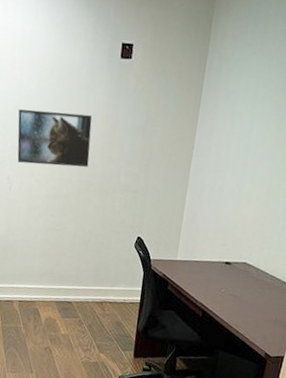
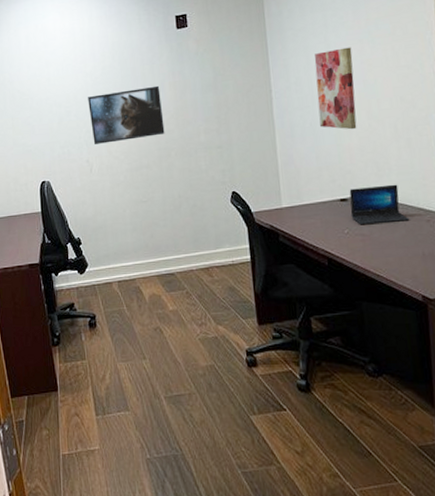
wall art: none [226,120,272,202] -> present [314,47,357,130]
laptop: none [230,254,274,291] -> present [349,184,410,225]

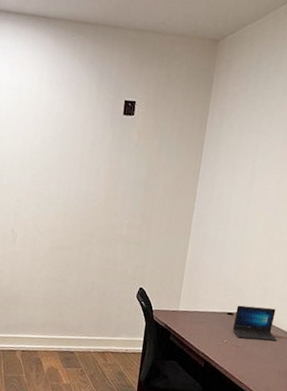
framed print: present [88,85,165,144] -> none [21,164,96,220]
wall art: present [314,47,357,130] -> none [228,173,273,253]

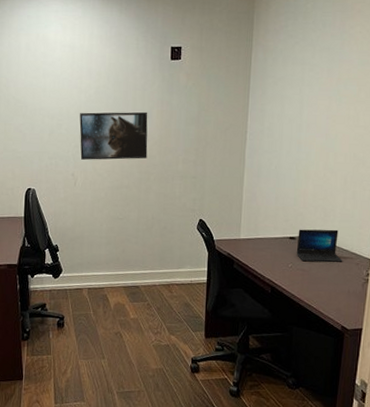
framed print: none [21,164,96,220] -> present [79,111,148,160]

